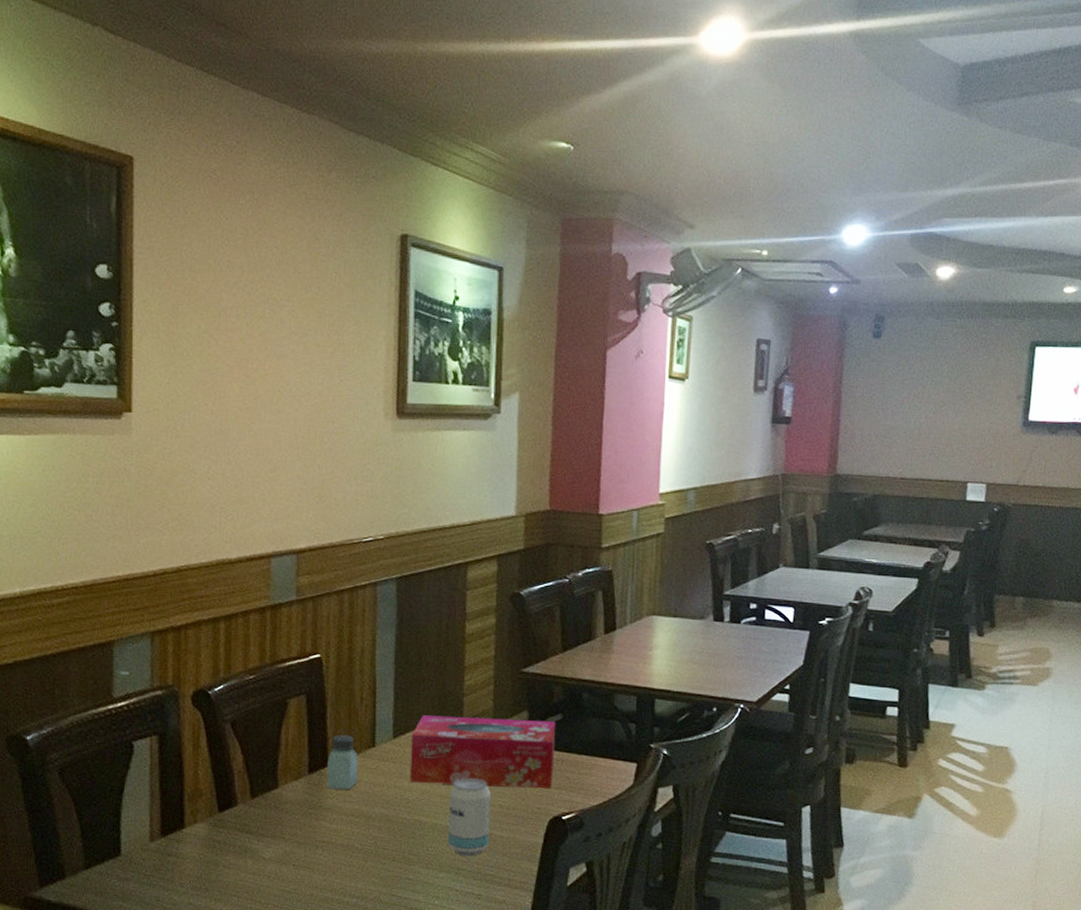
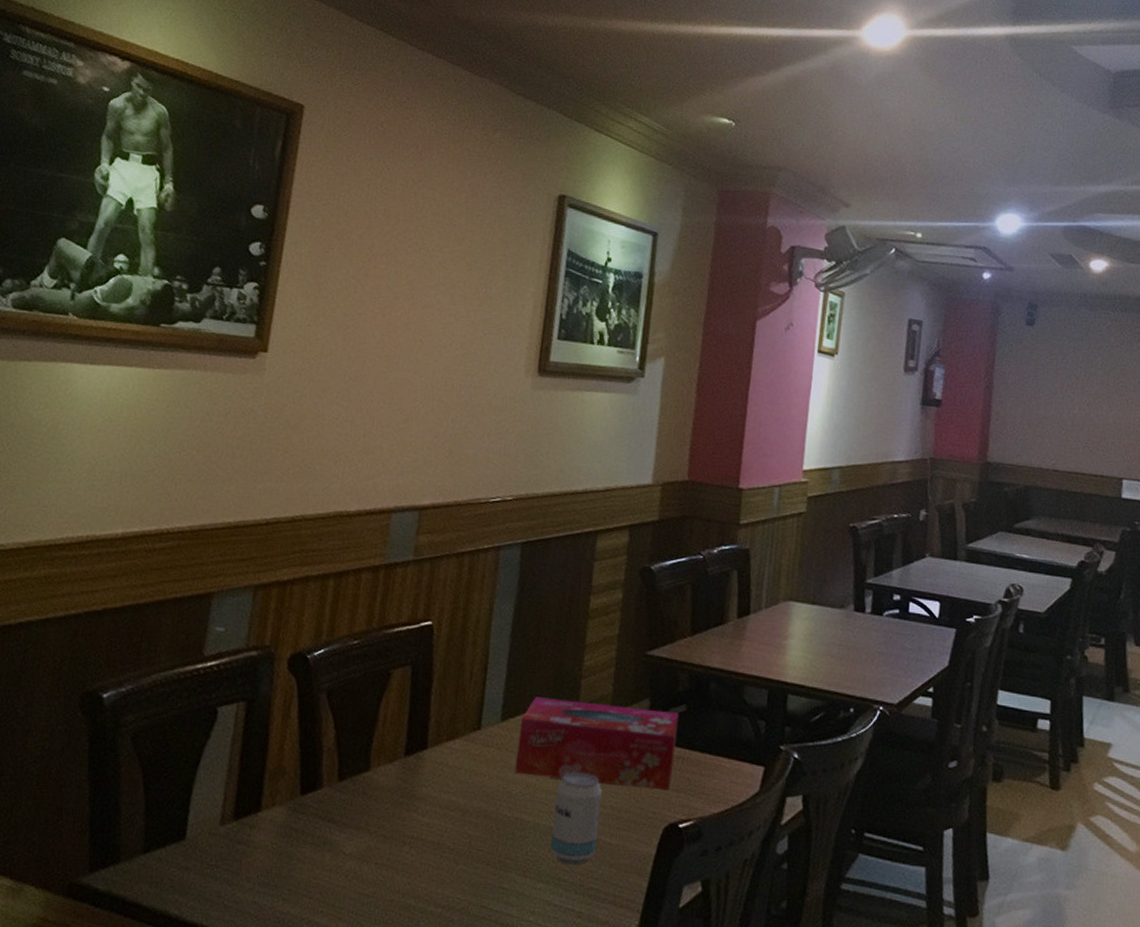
saltshaker: present [327,735,358,790] -> none [423,713,461,778]

